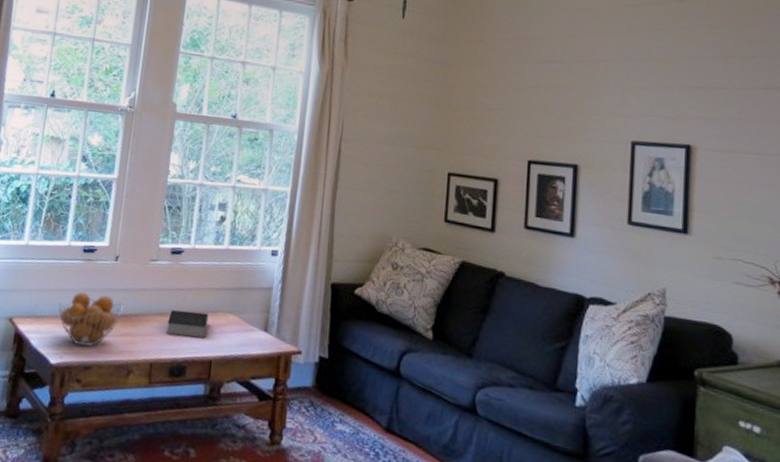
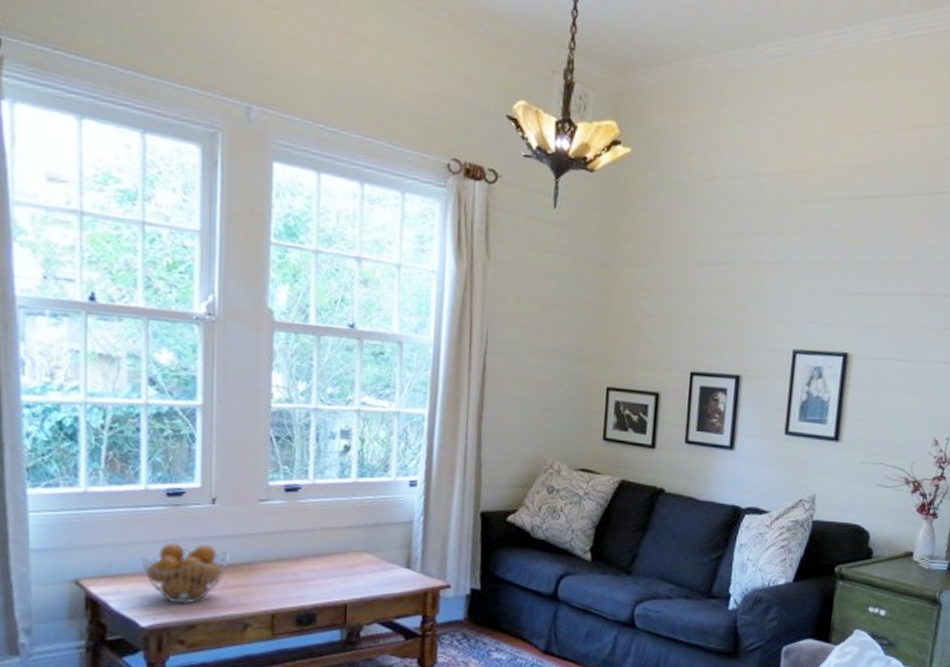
book: present [166,310,209,338] -> none [288,553,339,582]

